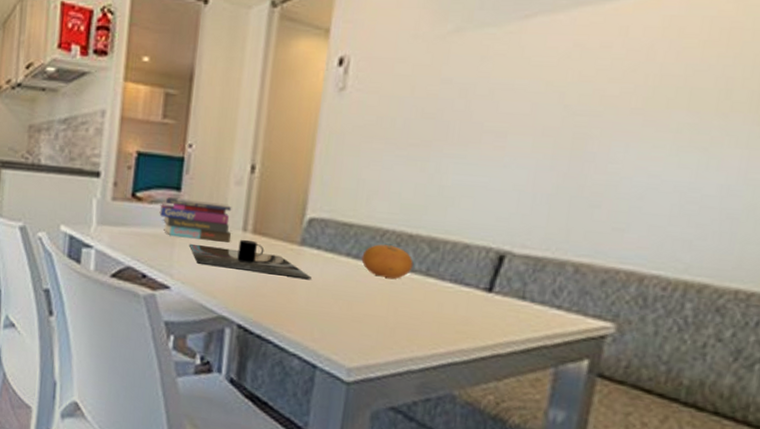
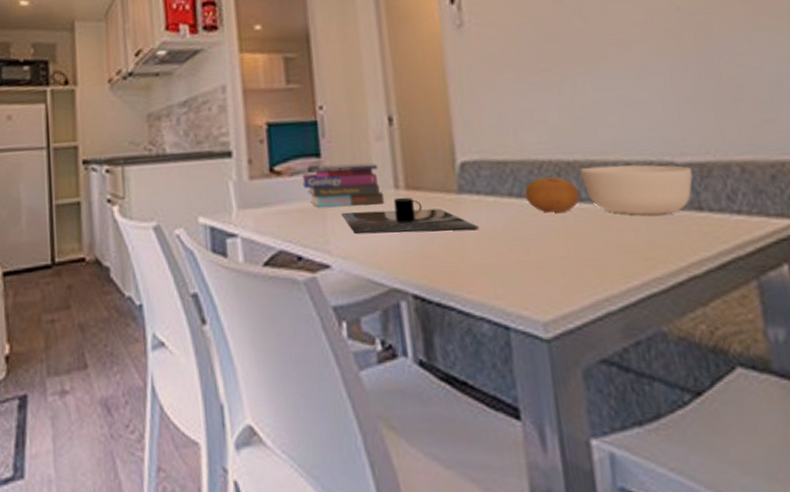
bowl: none [419,242,528,298] -> present [580,164,693,215]

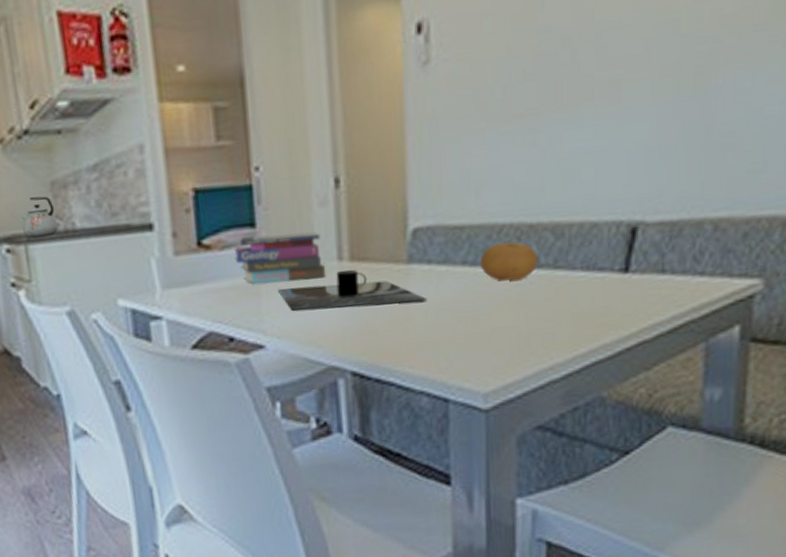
kettle: none [121,126,151,161] -> present [21,196,58,239]
bowl: present [580,164,693,215] -> none [543,225,662,280]

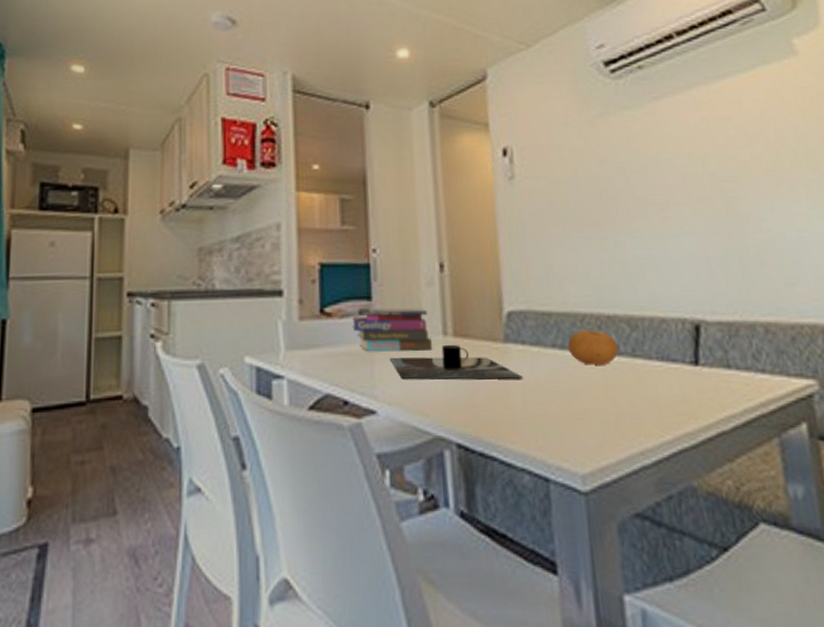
kettle: present [21,196,58,239] -> none [169,260,199,295]

